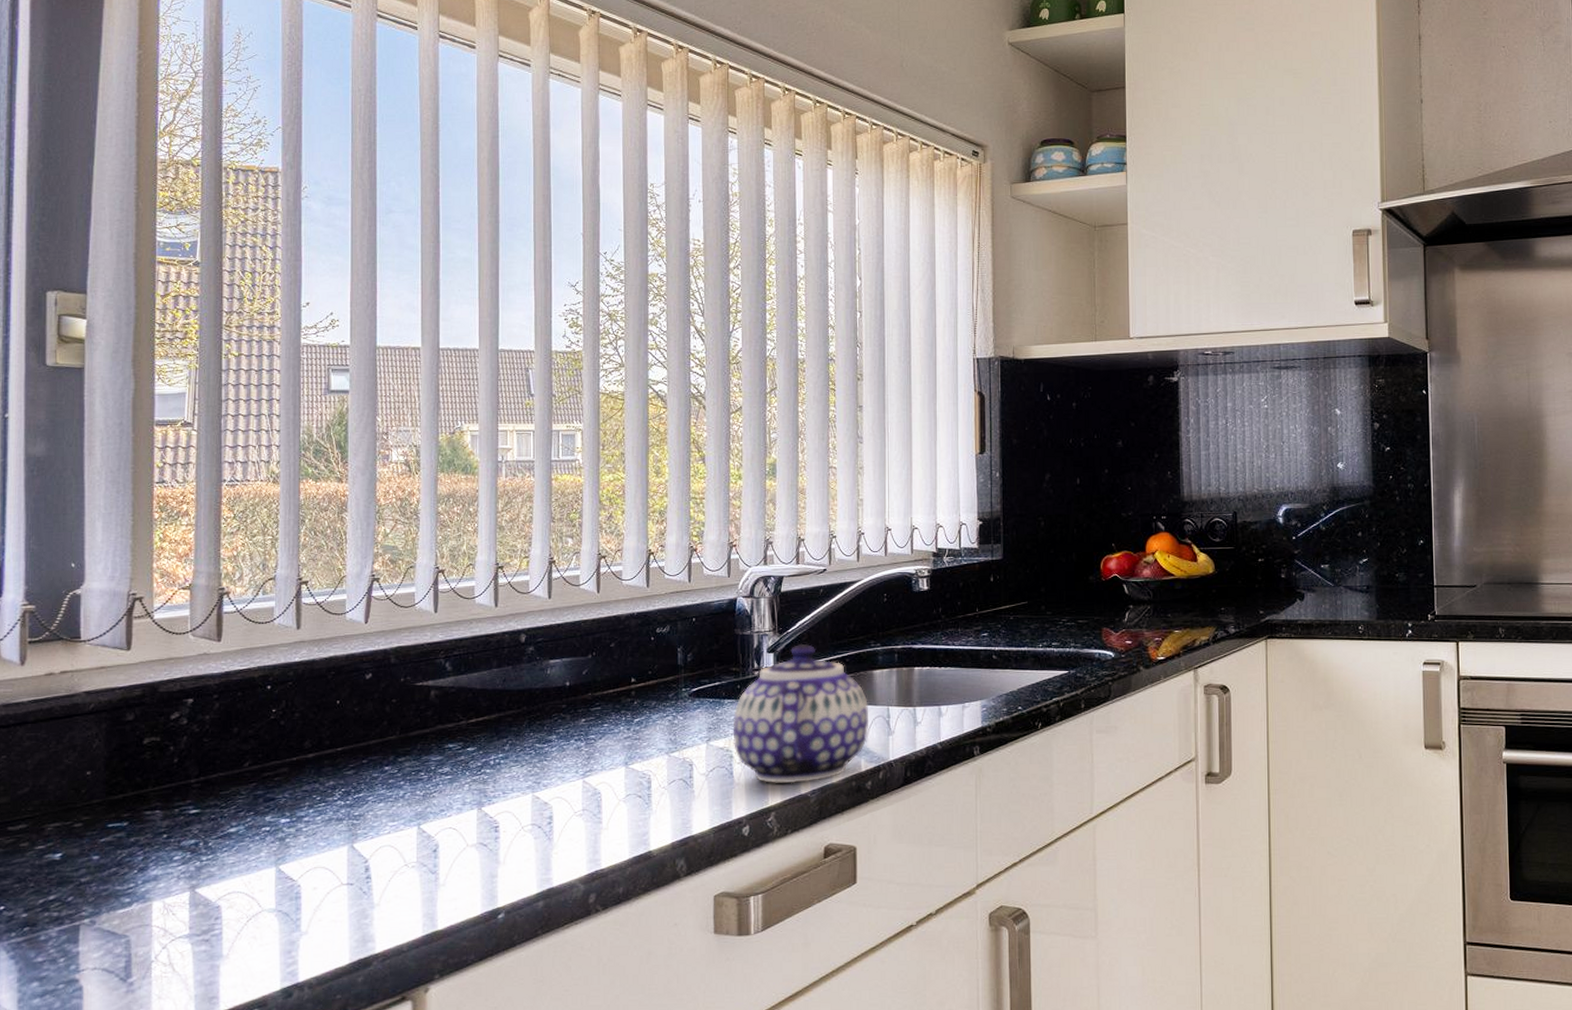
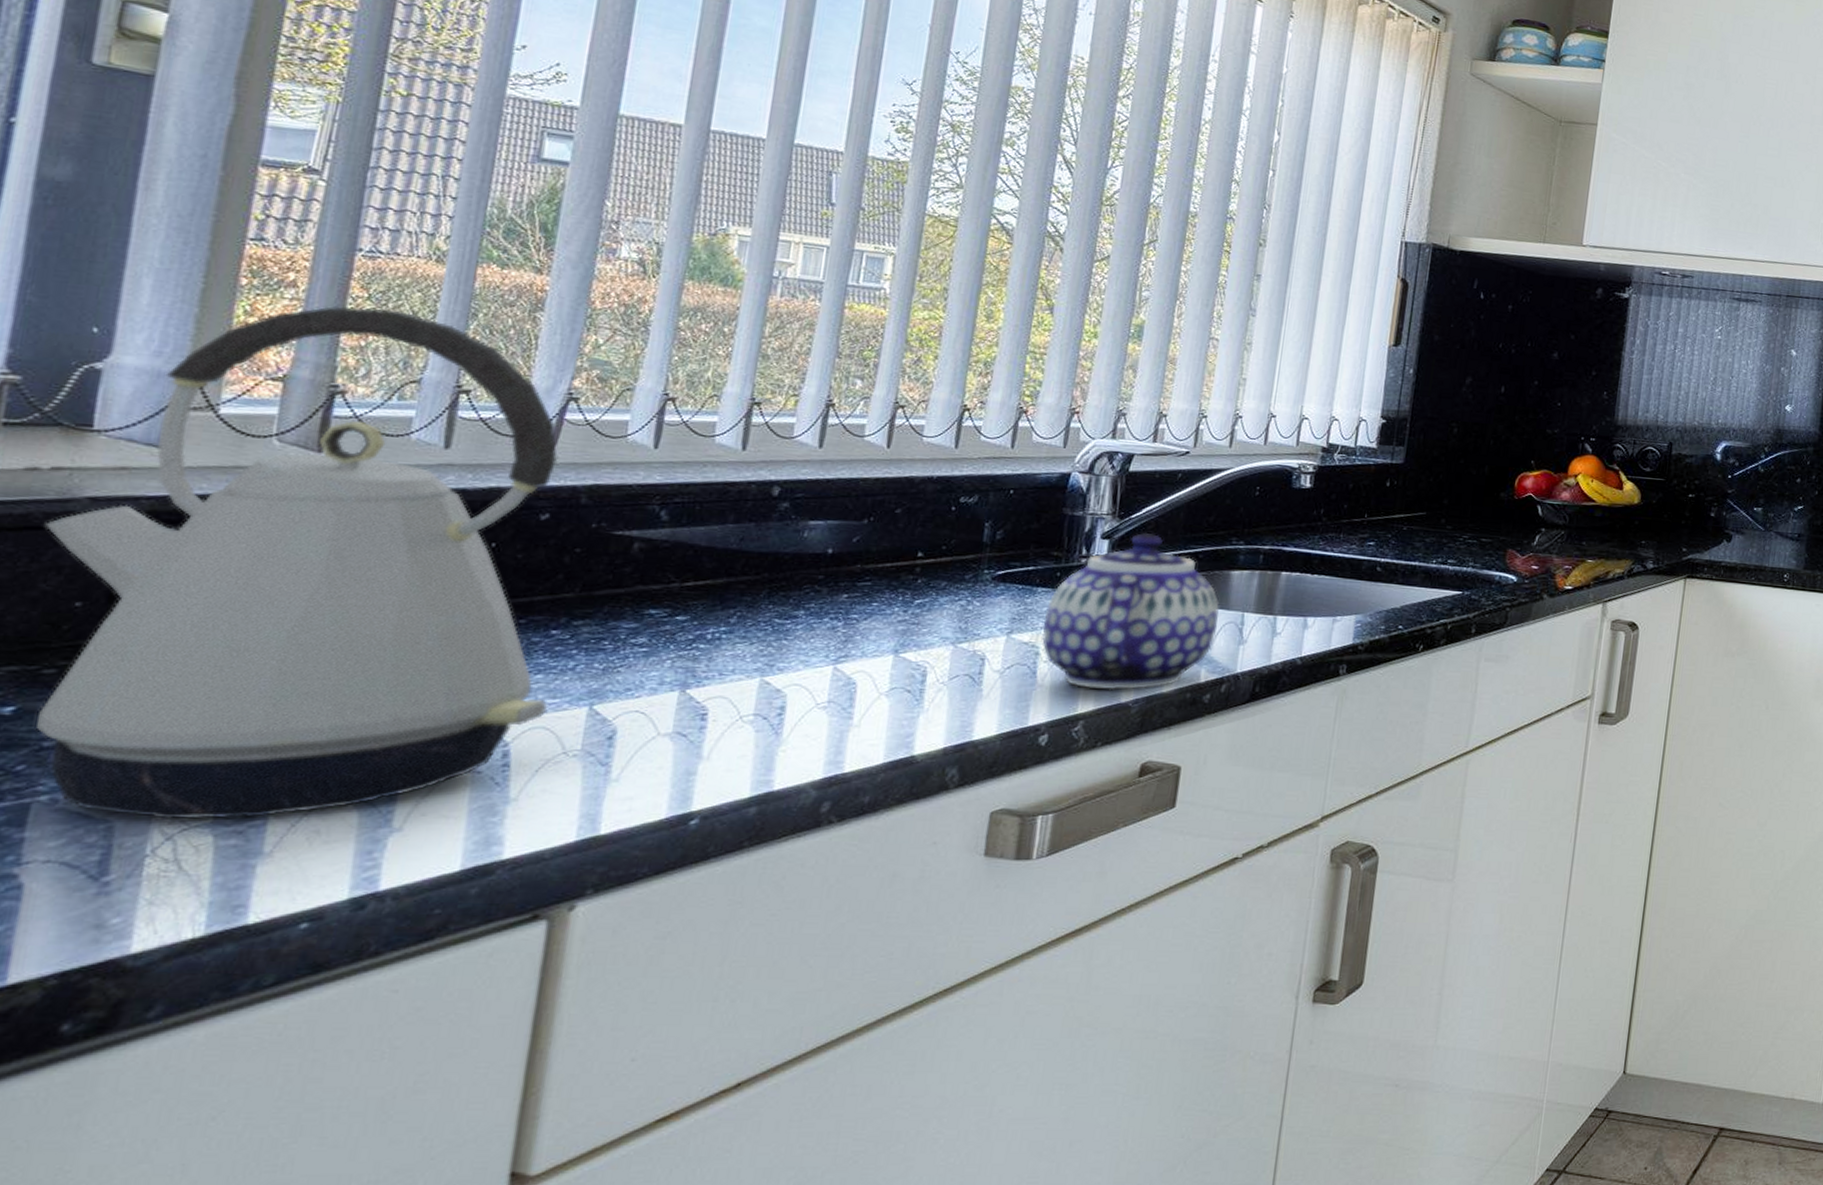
kettle: none [62,524,389,933] -> present [36,306,559,820]

